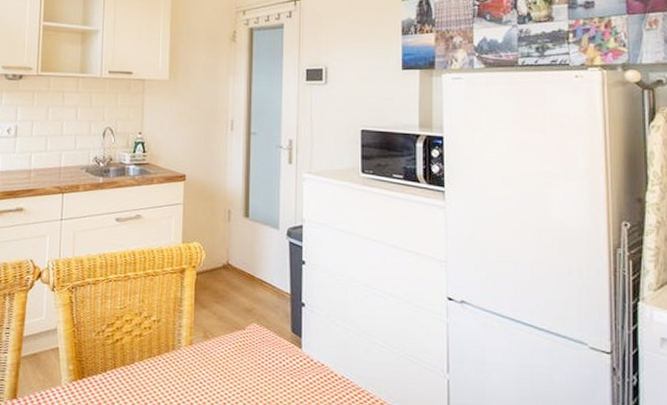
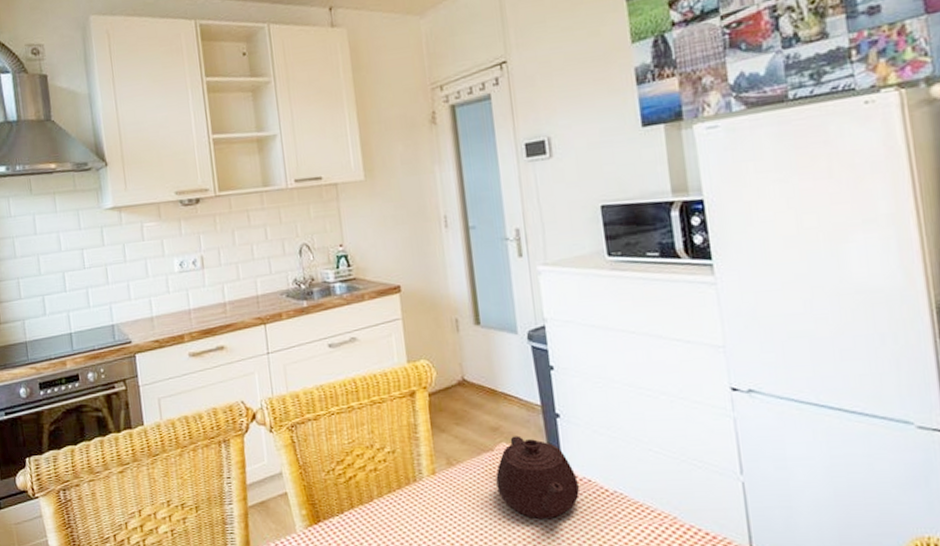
teapot: none [244,318,313,395] -> present [495,435,580,519]

